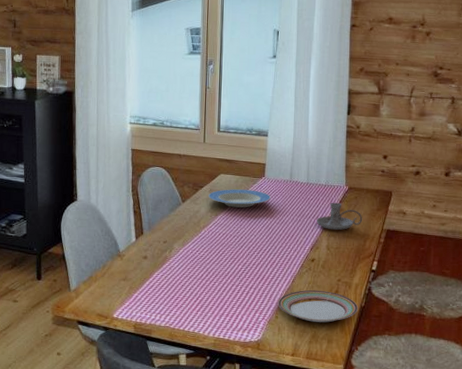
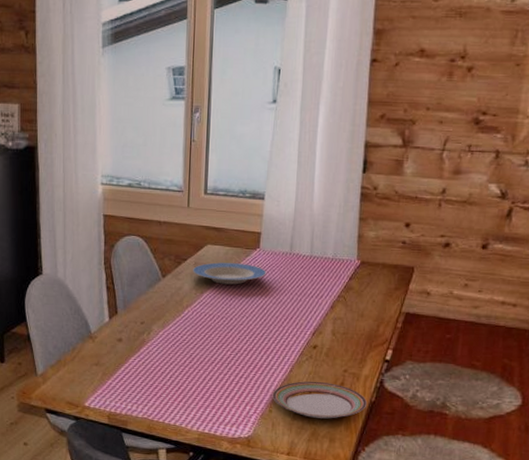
candle holder: present [316,202,363,230] -> none [320,279,377,312]

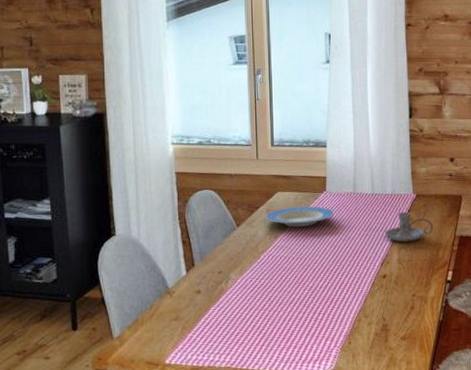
plate: present [272,381,367,419] -> none [350,308,436,344]
candle holder: none [320,279,377,312] -> present [385,212,434,242]

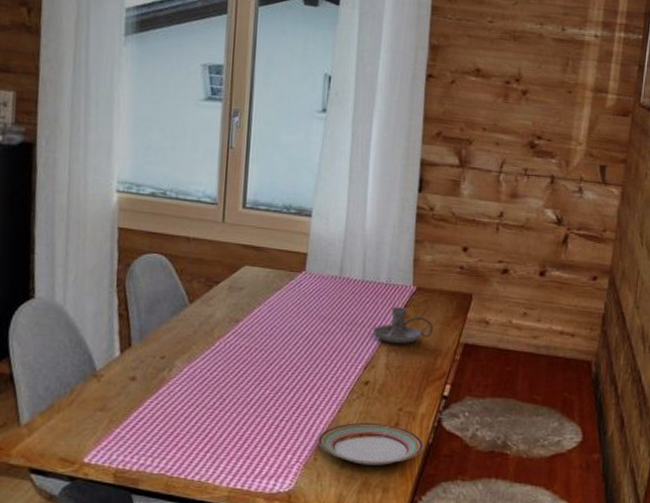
plate: present [265,206,334,227] -> none [225,286,313,312]
plate: none [350,308,436,344] -> present [317,422,423,465]

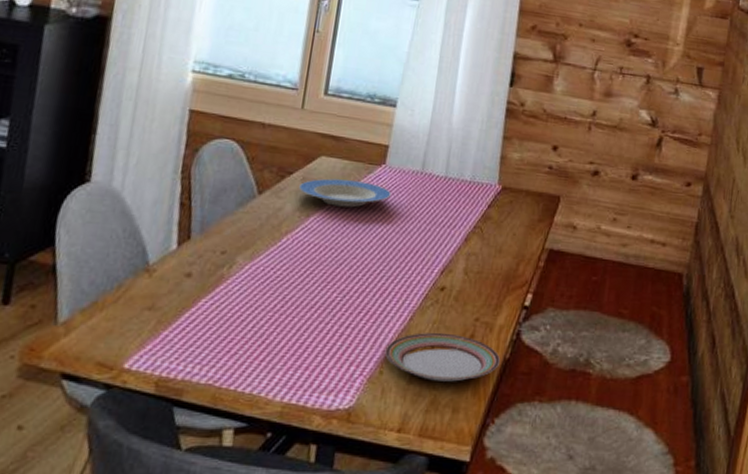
plate: none [225,286,313,312] -> present [298,178,391,208]
candle holder: present [373,306,434,343] -> none [453,206,518,247]

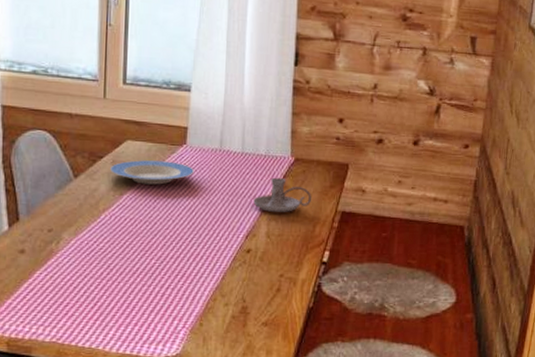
plate: present [385,332,500,382] -> none [202,288,304,329]
candle holder: none [453,206,518,247] -> present [253,177,312,212]

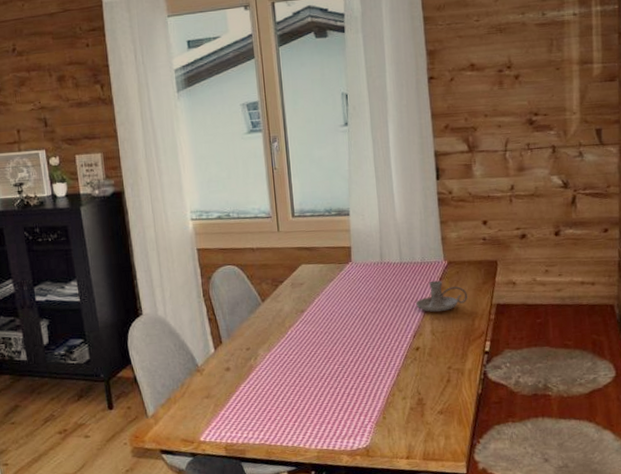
plate: present [109,160,194,185] -> none [290,278,361,301]

